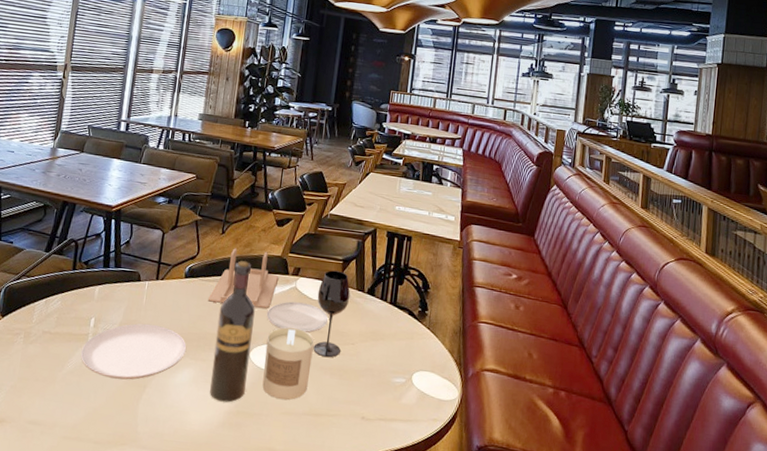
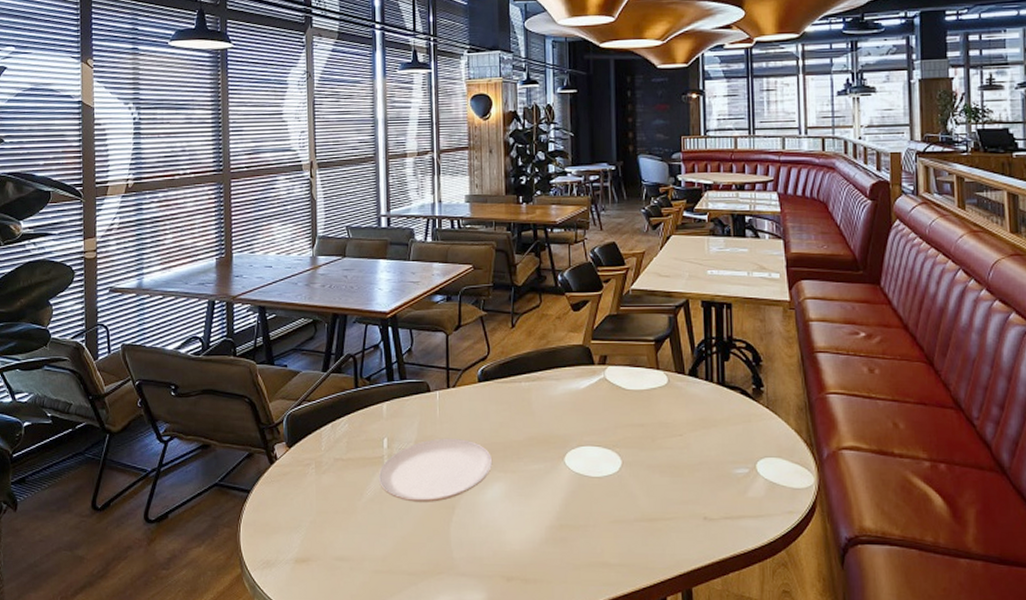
napkin holder: present [207,248,278,308] -> none [507,342,583,406]
wine bottle: present [209,261,255,403] -> none [522,355,565,516]
candle: present [262,327,314,401] -> none [581,425,636,507]
plate: present [266,301,329,333] -> none [576,395,648,428]
wine glass: present [313,270,350,358] -> none [631,354,670,454]

